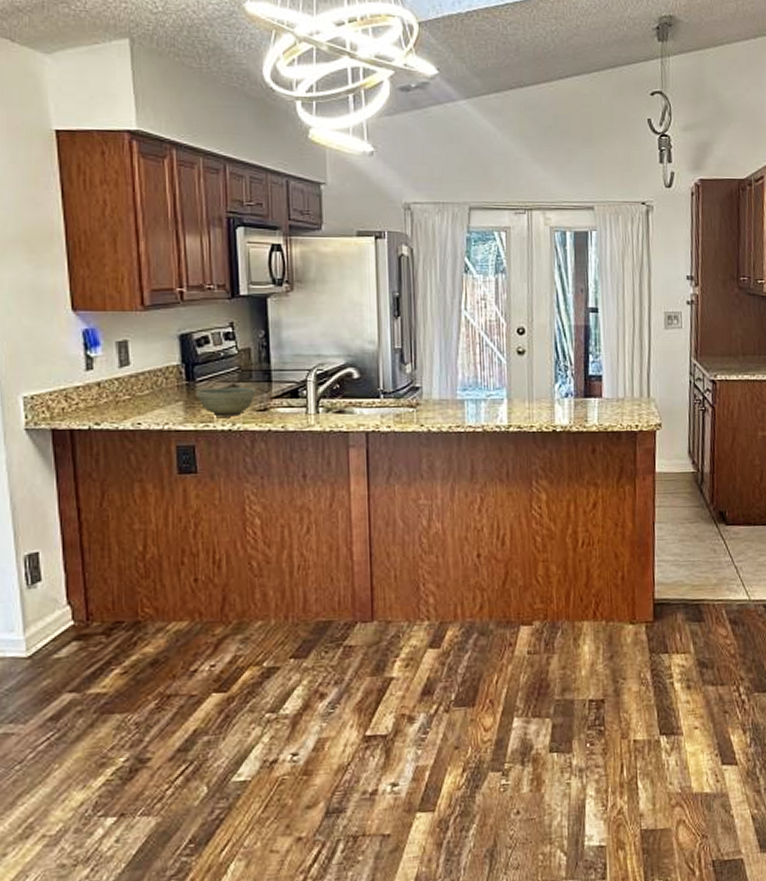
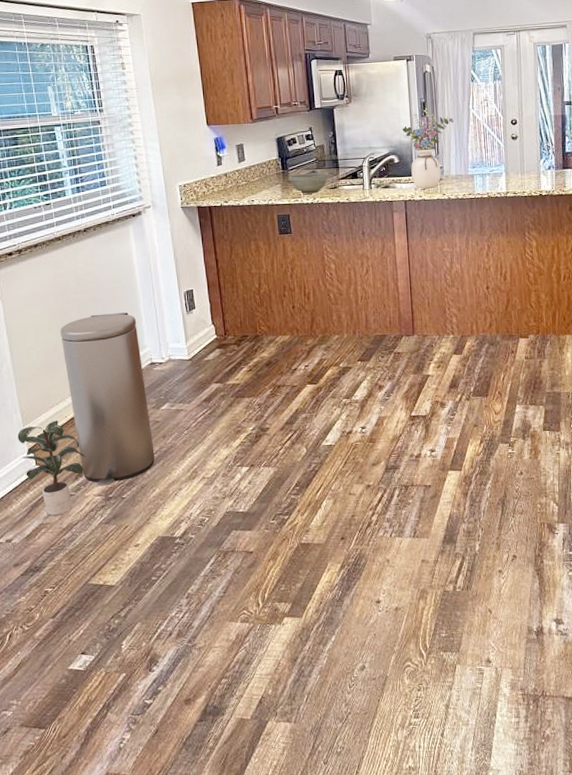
bouquet: none [365,305,438,418] -> present [402,108,454,190]

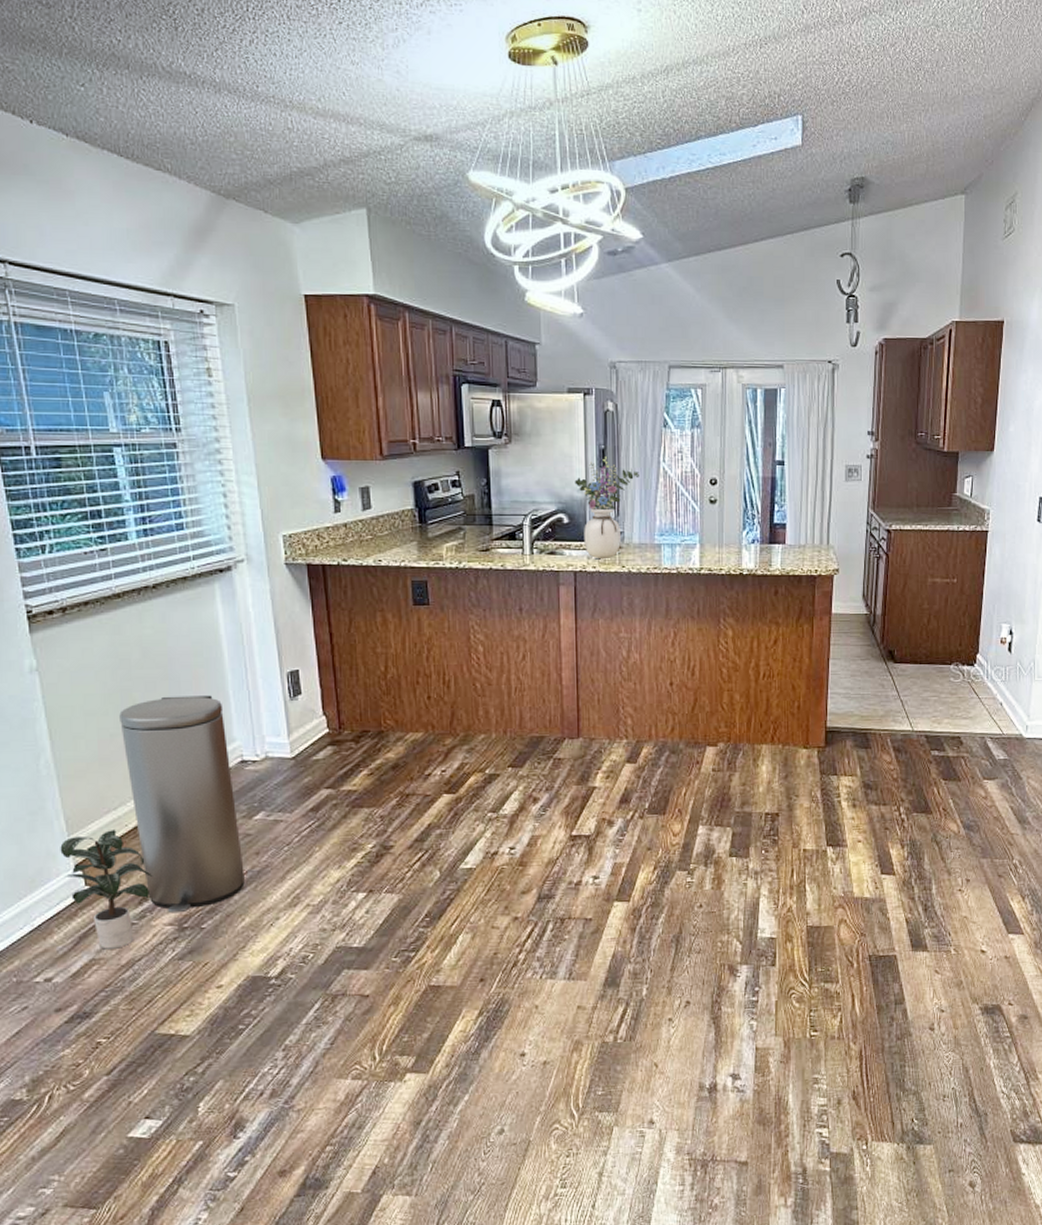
bowl: present [288,172,329,195] -> none [427,529,479,557]

